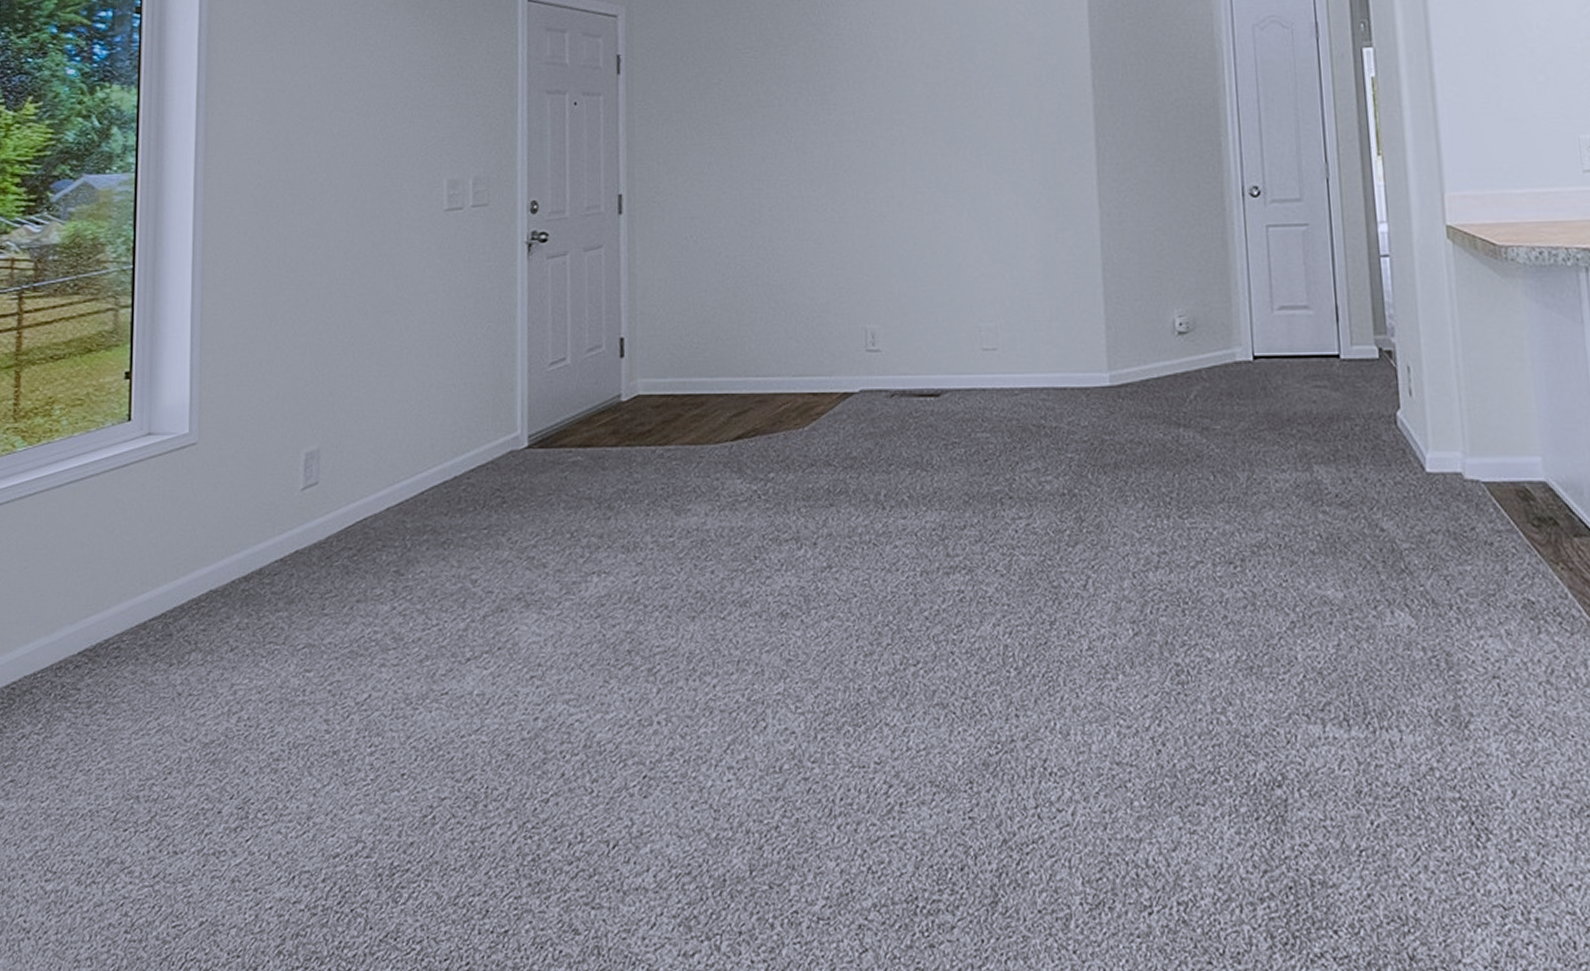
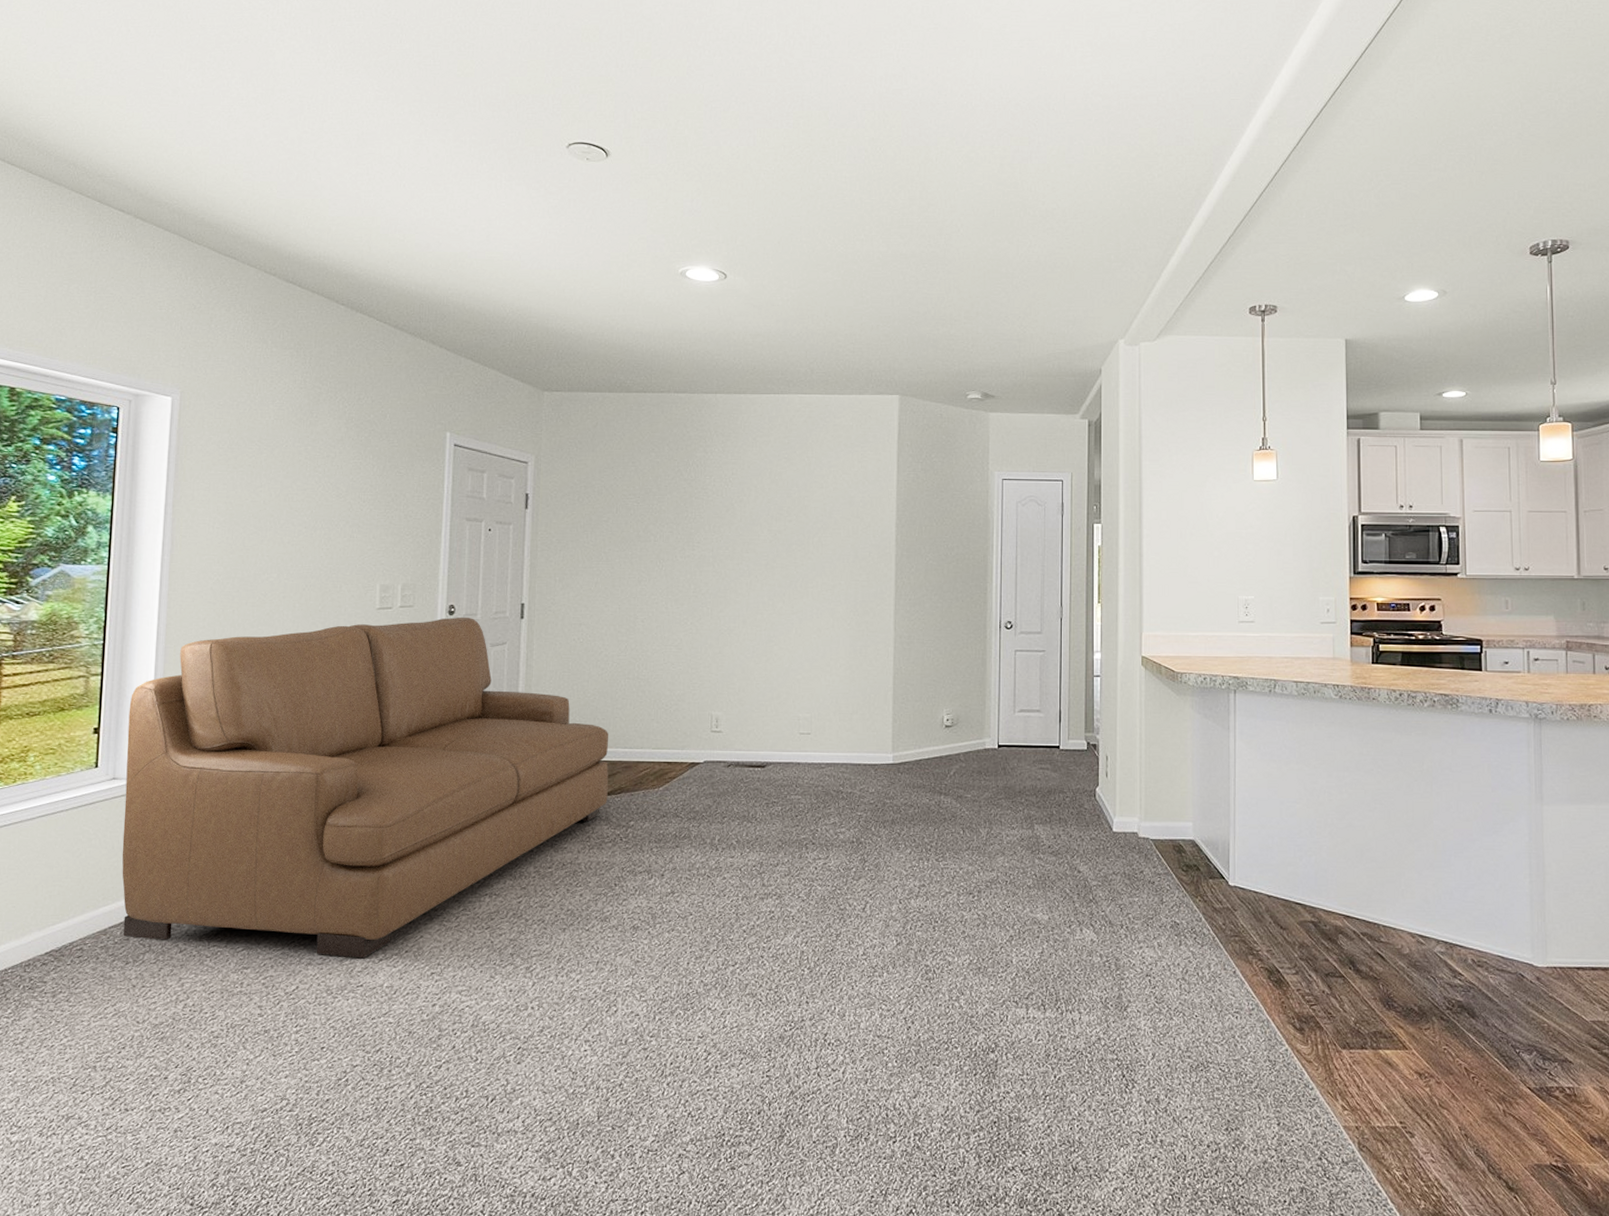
sofa: none [161,215,739,658] -> present [122,617,609,959]

